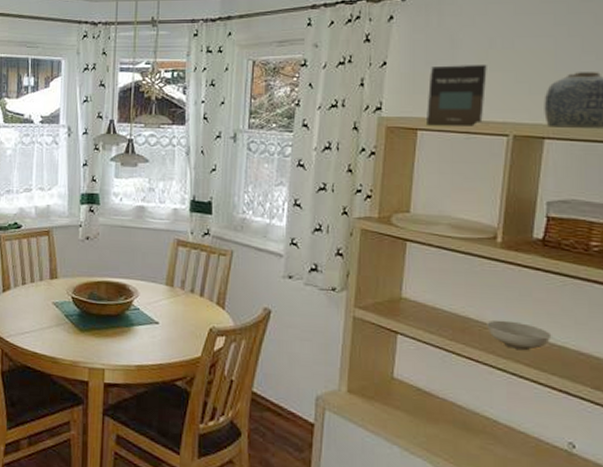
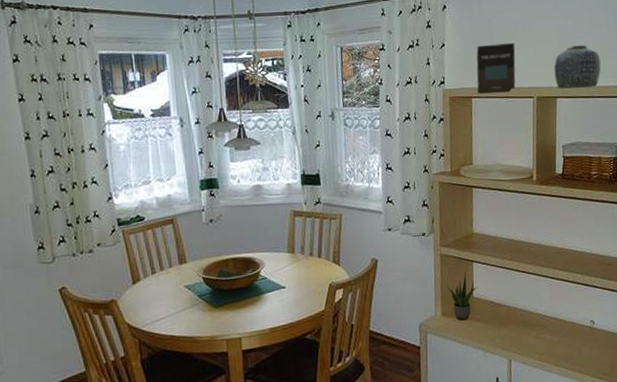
potted plant: none [359,343,400,404] -> present [447,271,477,321]
bowl: present [487,320,552,351] -> none [532,238,574,260]

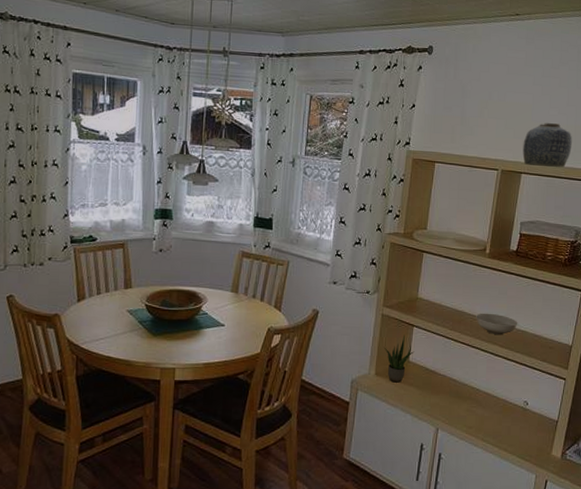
books: present [476,43,516,94] -> none [442,111,487,163]
bowl: none [532,238,574,260] -> present [476,313,518,336]

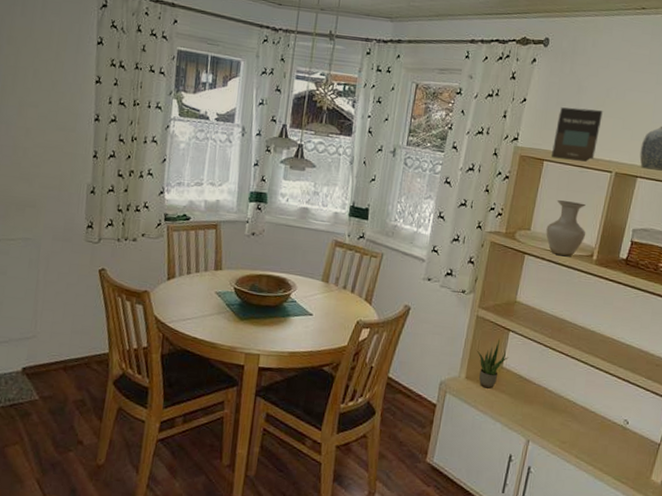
vase: none [441,199,479,252] -> present [546,200,586,257]
books: none [442,111,487,163] -> present [552,107,603,163]
bowl: present [476,313,518,336] -> none [577,322,623,348]

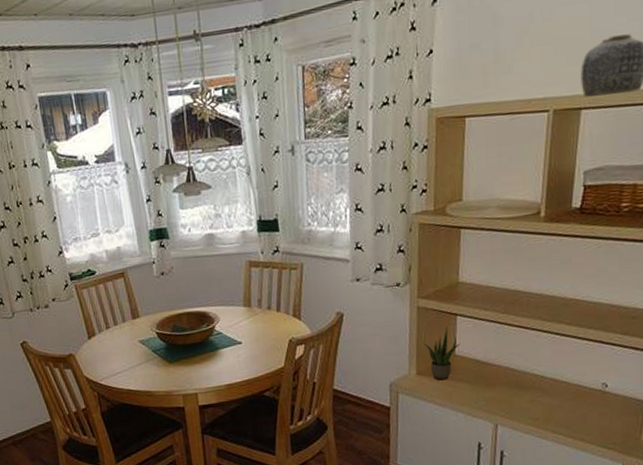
vase: present [546,200,586,257] -> none [480,155,529,222]
books: present [552,107,603,163] -> none [473,40,528,112]

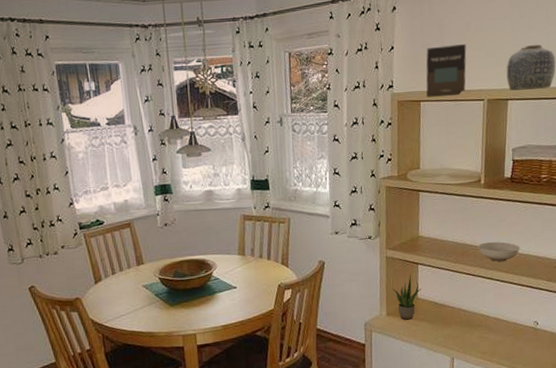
books: none [473,40,528,112] -> present [426,44,467,97]
bowl: none [533,287,589,312] -> present [478,241,520,262]

